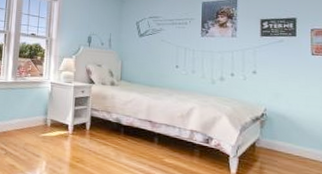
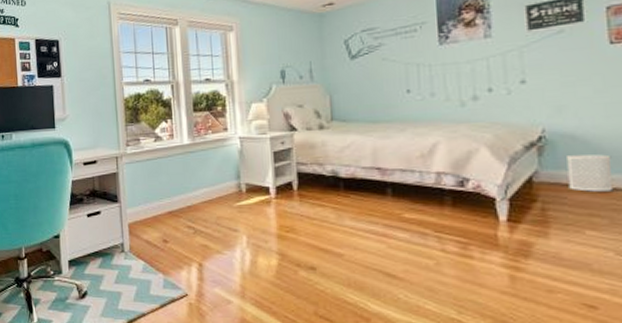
wastebasket: none [279,130,308,160] -> present [567,154,614,192]

